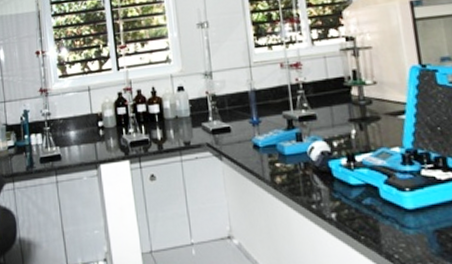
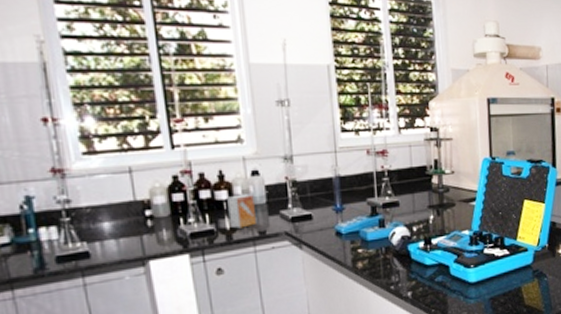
small box: none [158,107,182,139] -> present [227,194,256,229]

